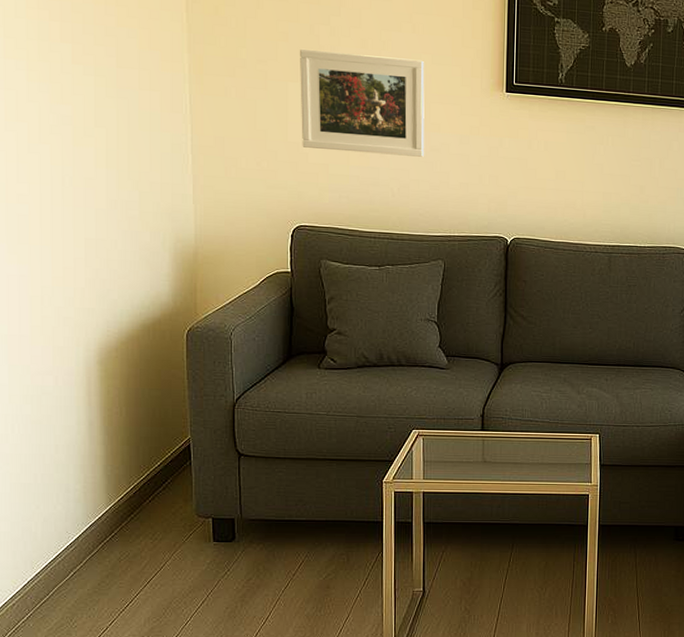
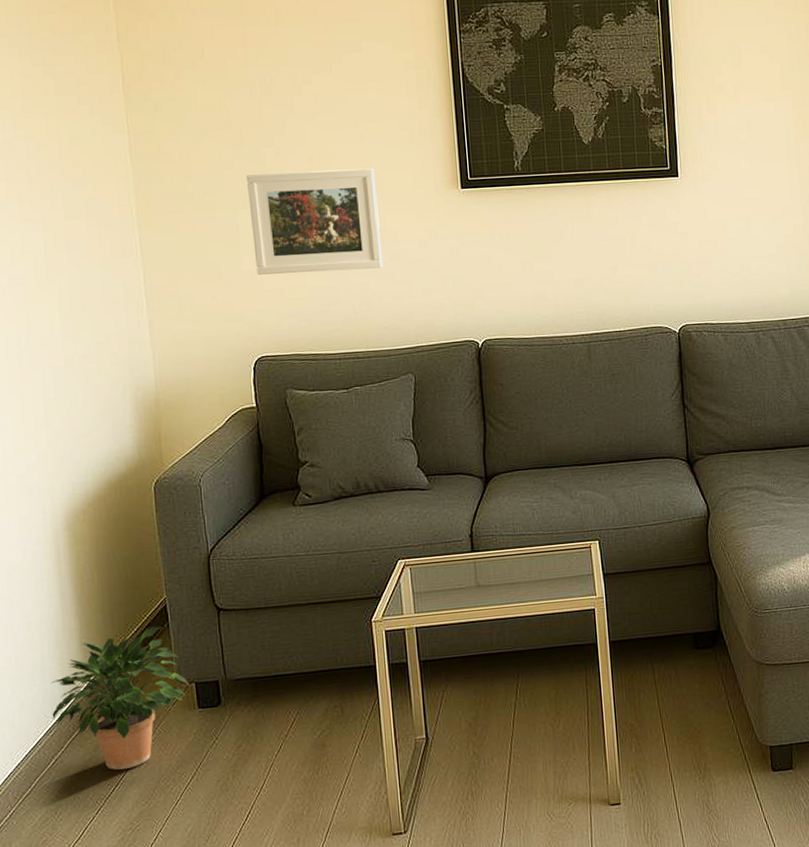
potted plant: none [73,462,206,588] -> present [51,626,189,770]

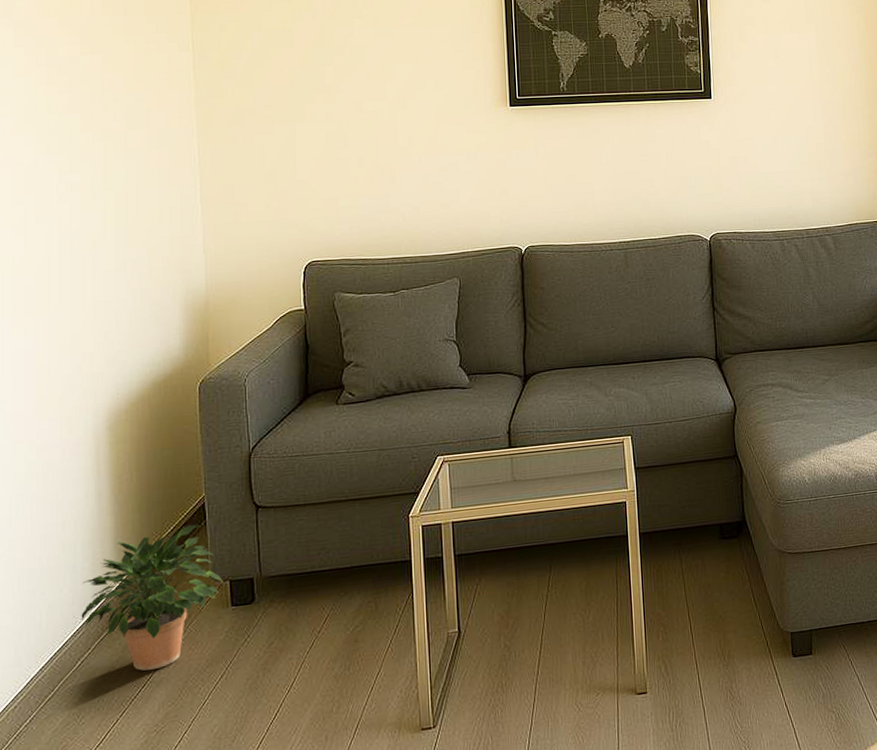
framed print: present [247,168,384,275] -> none [306,86,434,184]

